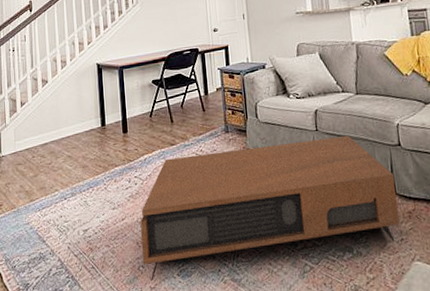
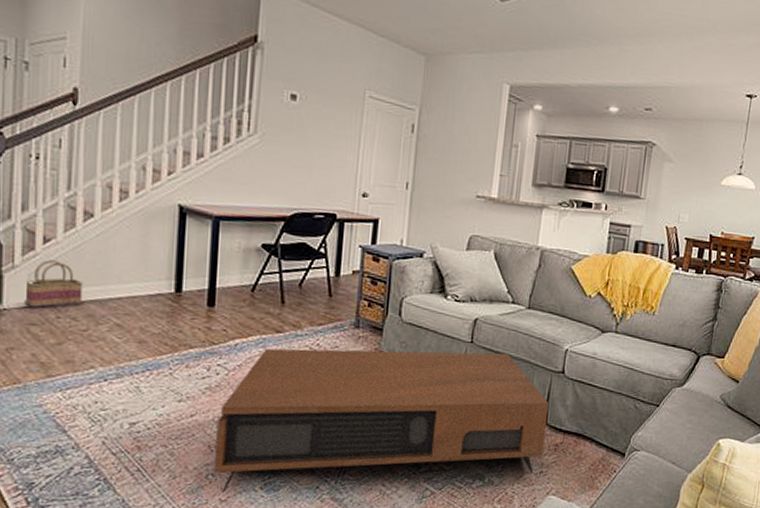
basket: none [14,117,47,153] -> present [24,260,83,309]

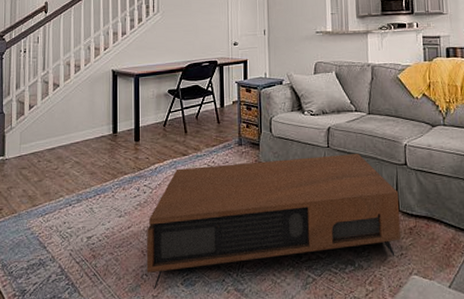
basket: present [24,260,83,309] -> none [18,120,54,157]

